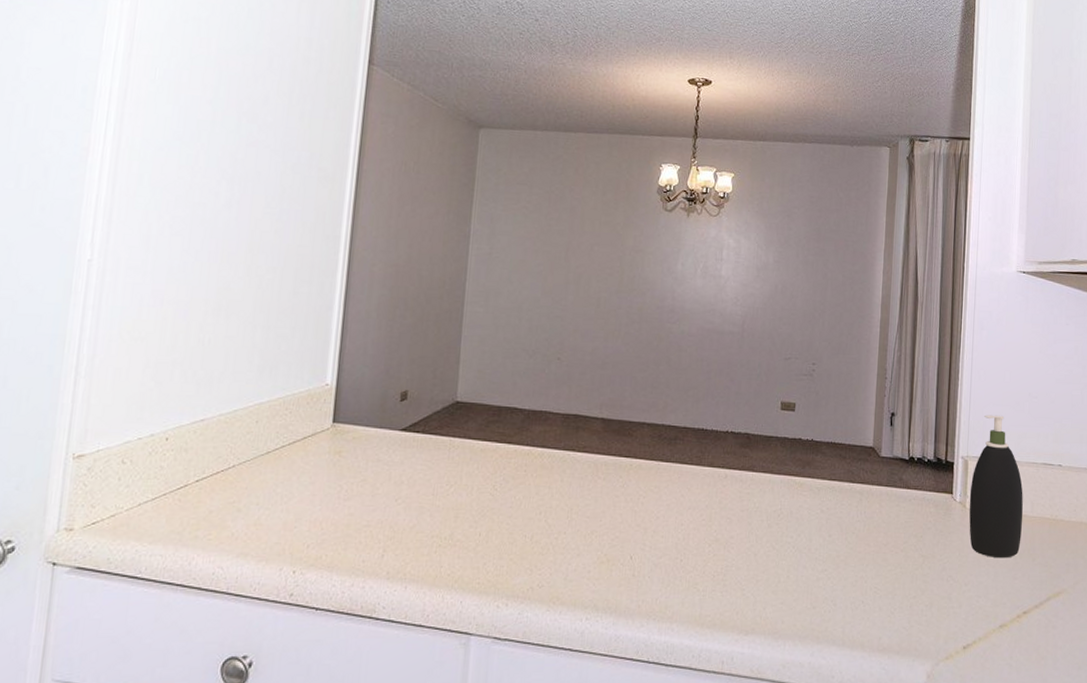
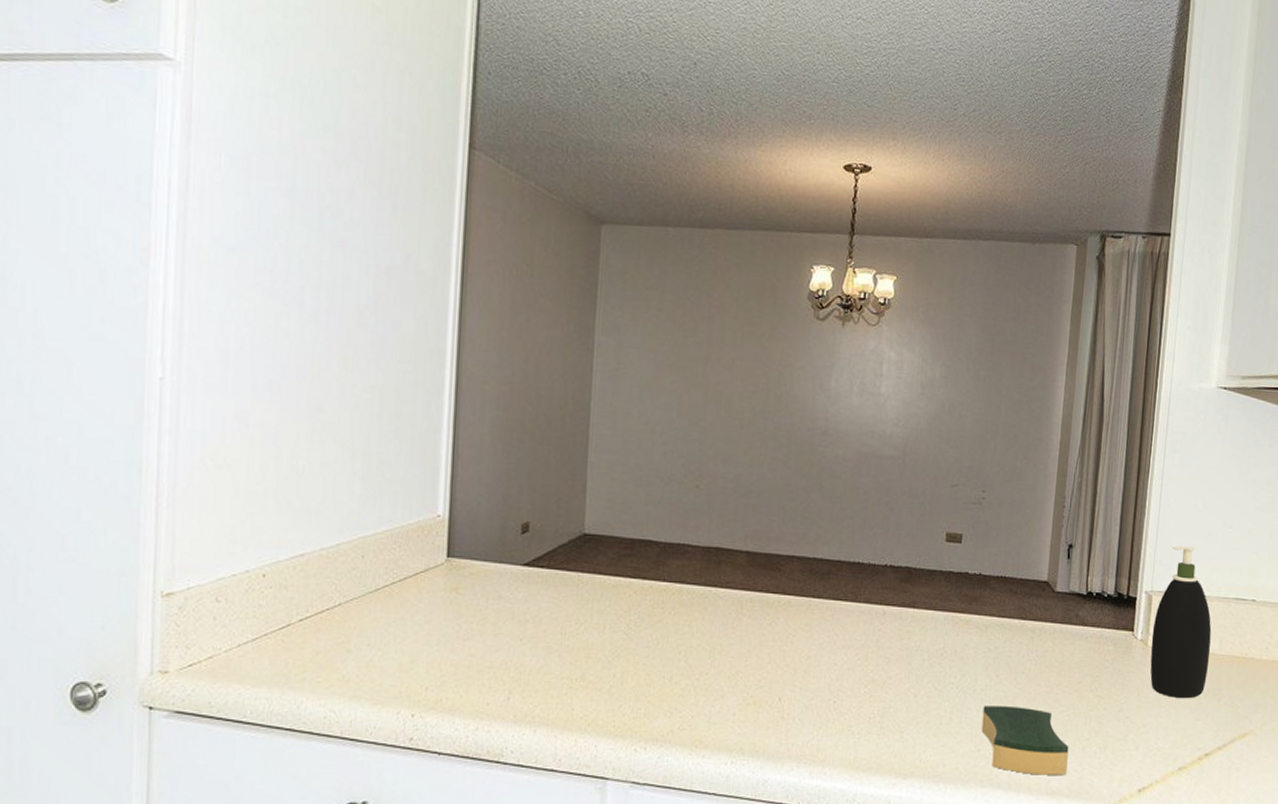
sponge: none [816,564,898,632] -> present [981,705,1069,775]

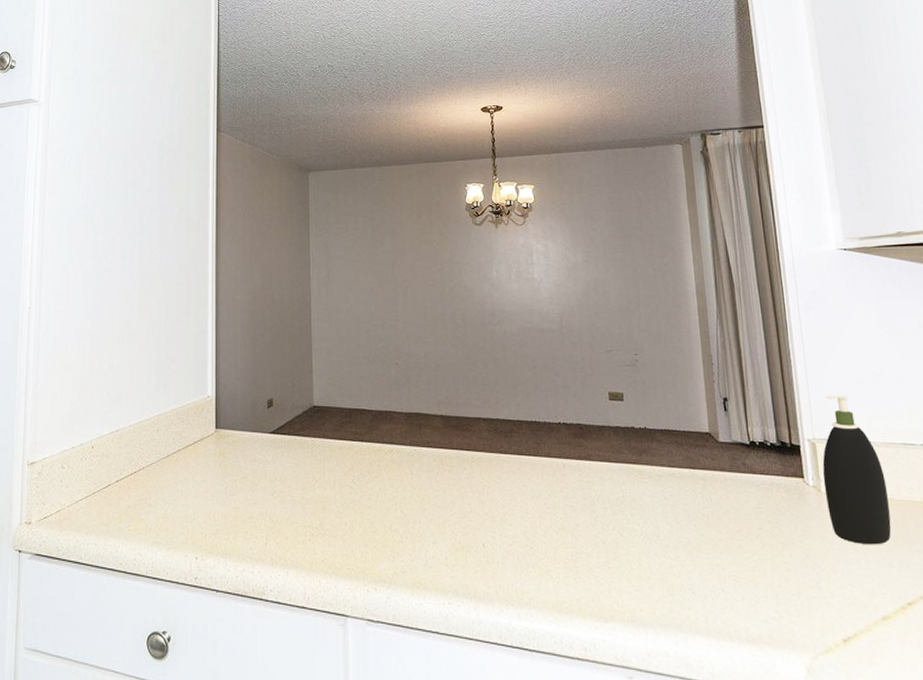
sponge: present [981,705,1069,775] -> none [669,551,764,622]

